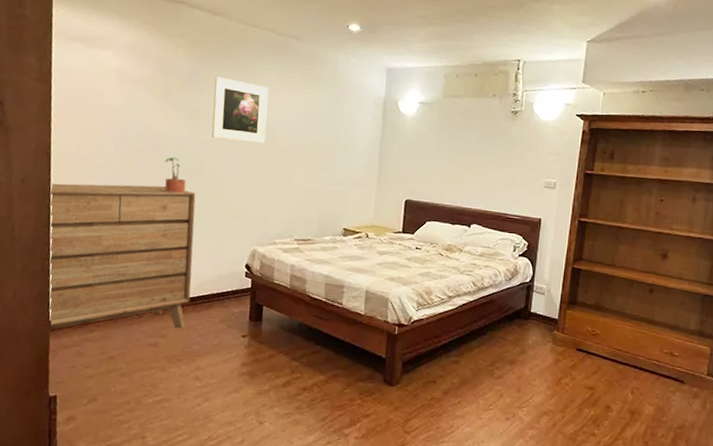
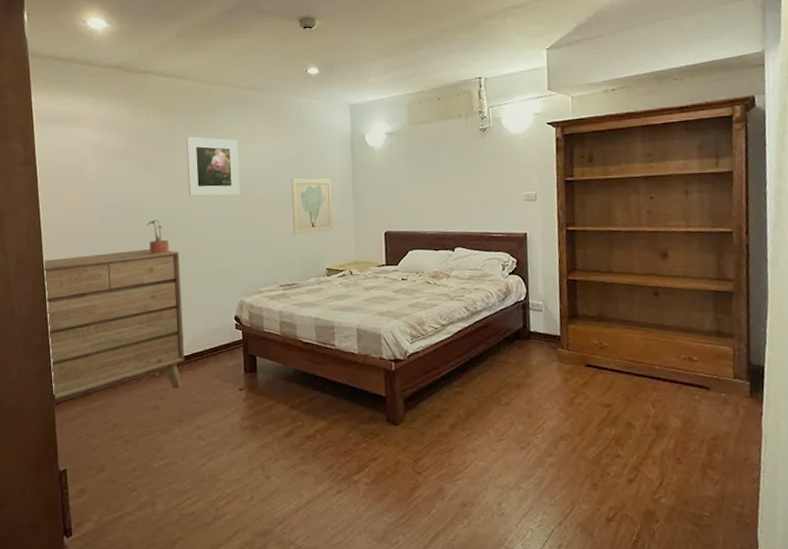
wall art: none [314,135,359,192] -> present [291,178,334,235]

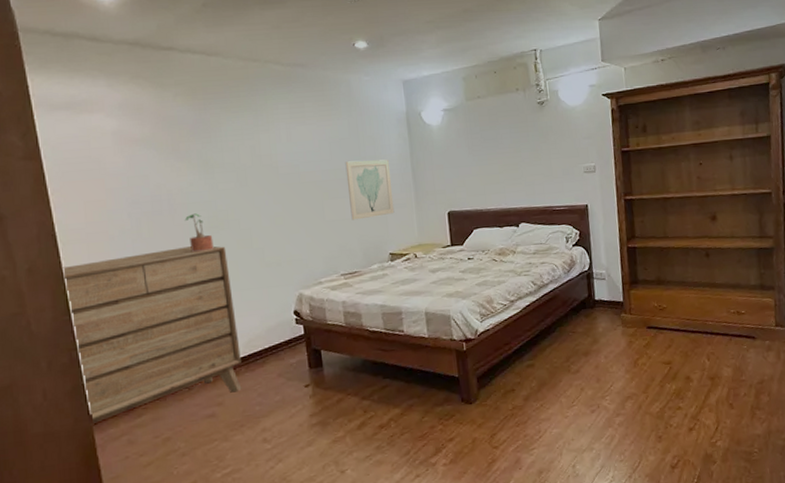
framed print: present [186,137,240,196] -> none [222,120,290,185]

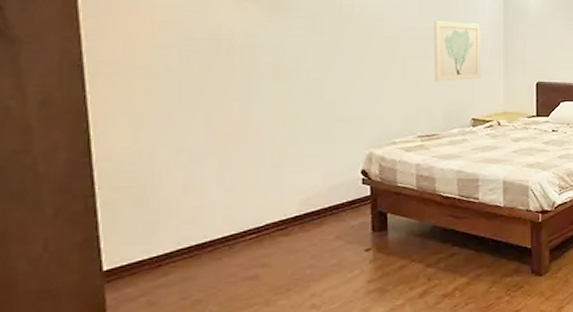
dresser: present [61,246,242,425] -> none [86,93,296,283]
potted plant: present [184,213,214,253] -> none [245,58,277,100]

